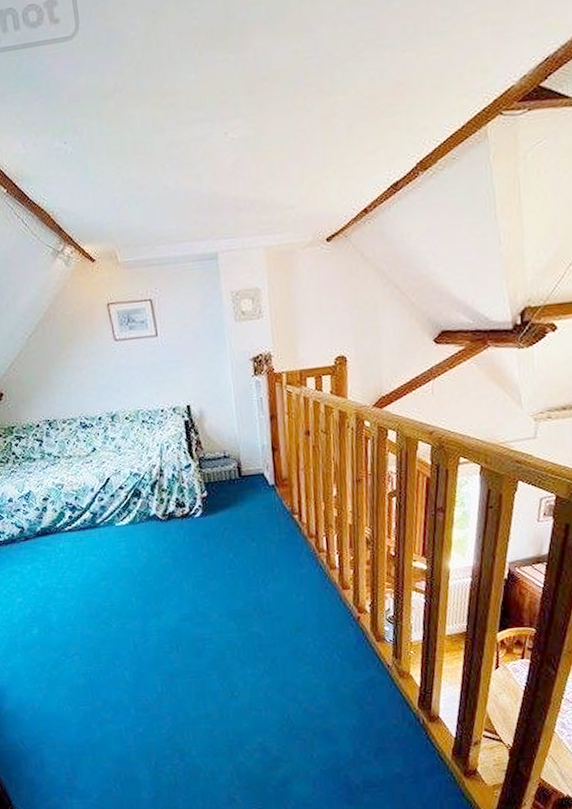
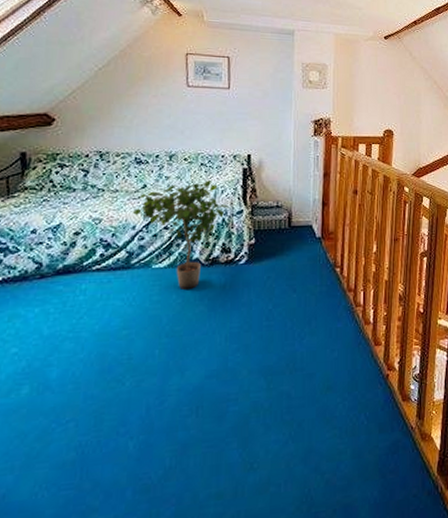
potted plant: none [88,437,177,545] -> present [132,180,230,291]

